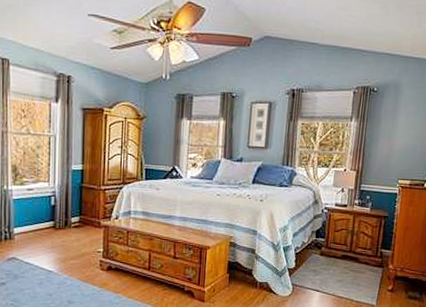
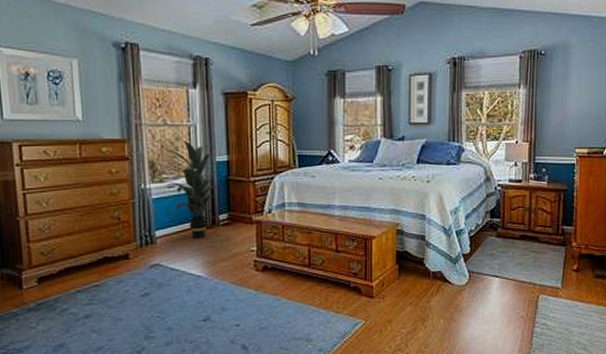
indoor plant: none [24,148,80,237] -> present [163,140,227,238]

